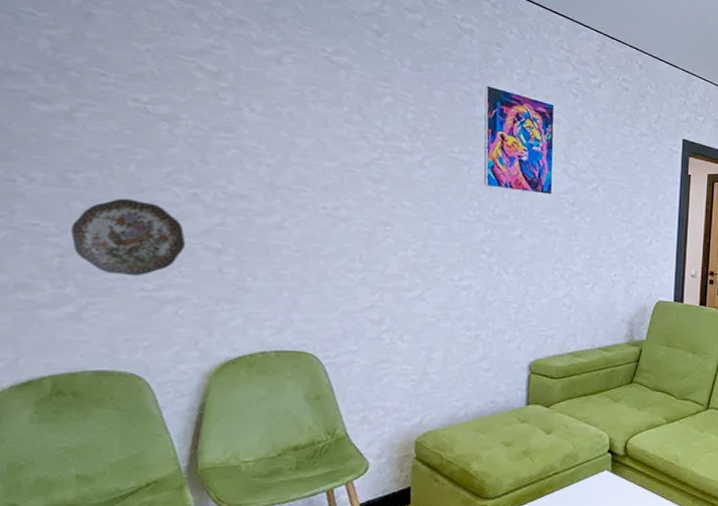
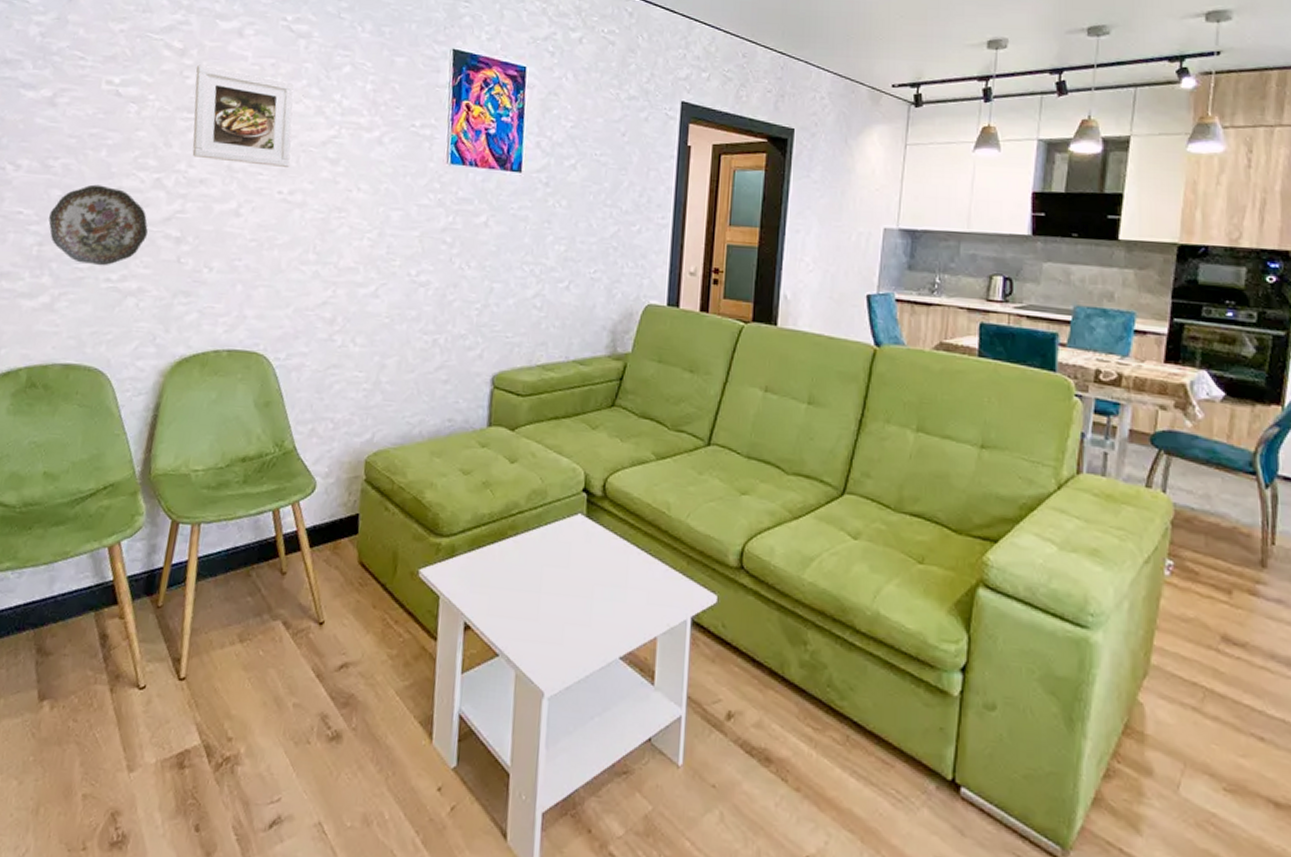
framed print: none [231,88,336,185] -> present [192,64,294,167]

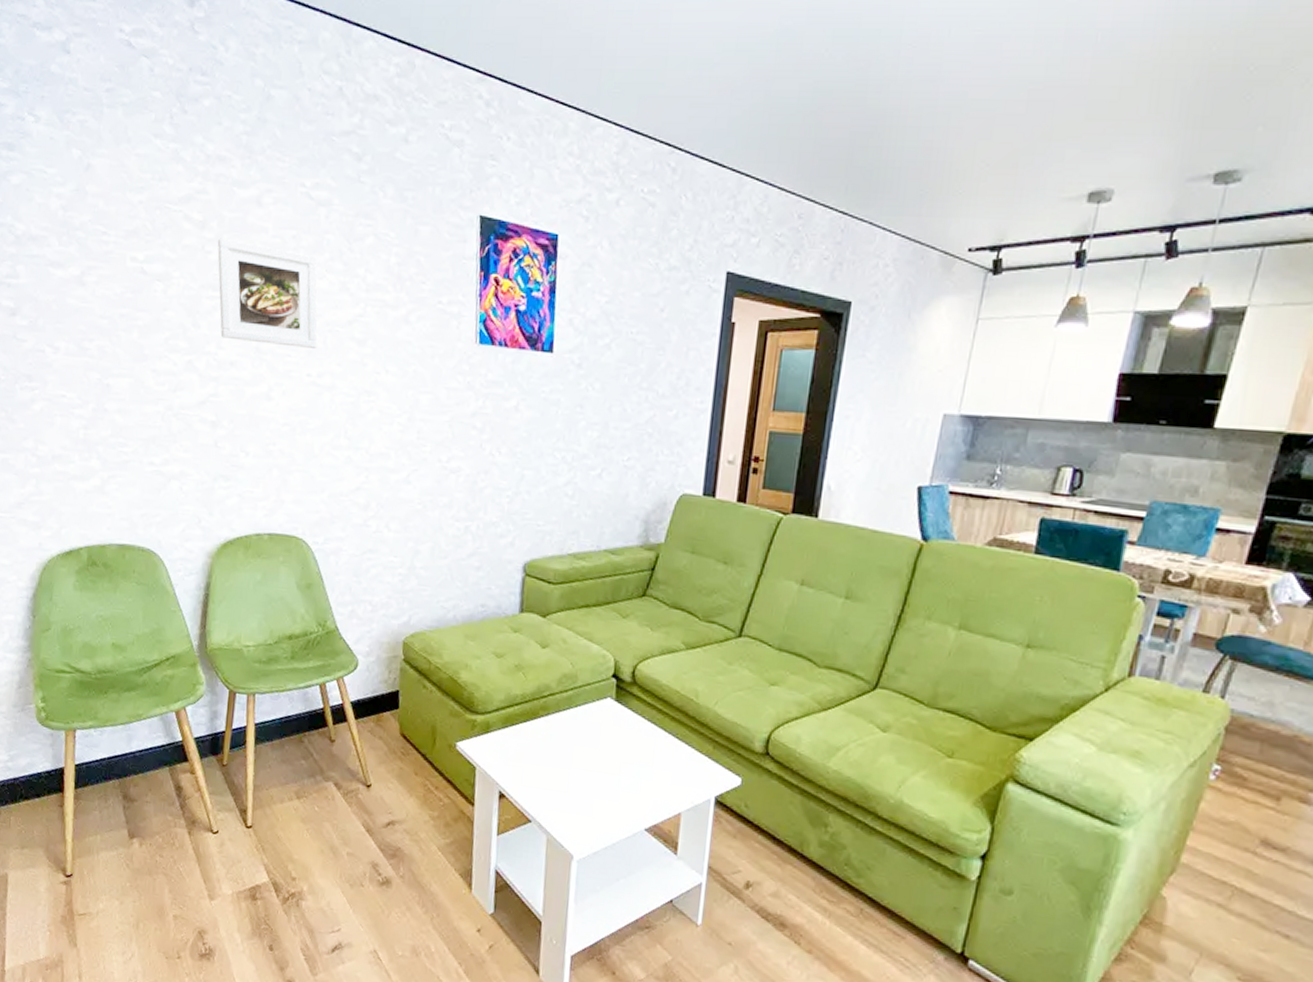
decorative plate: present [48,184,148,266] -> none [91,367,184,450]

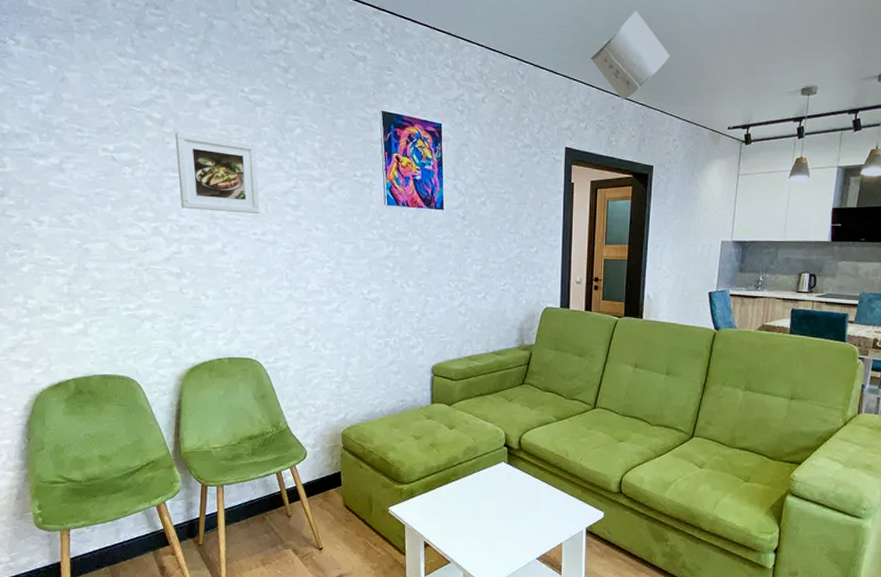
toilet paper roll: none [772,75,891,205] -> present [590,10,670,100]

